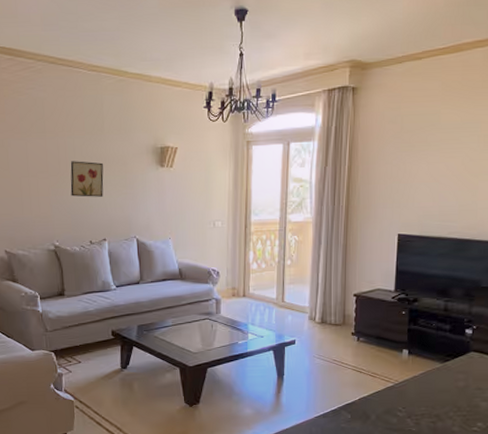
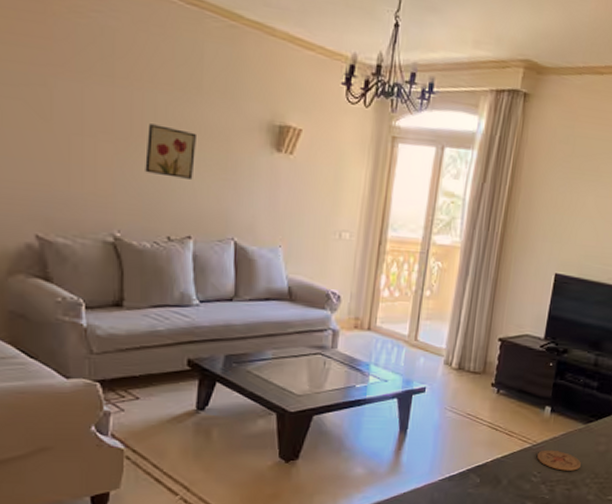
coaster: none [400,387,442,406] -> present [537,449,581,471]

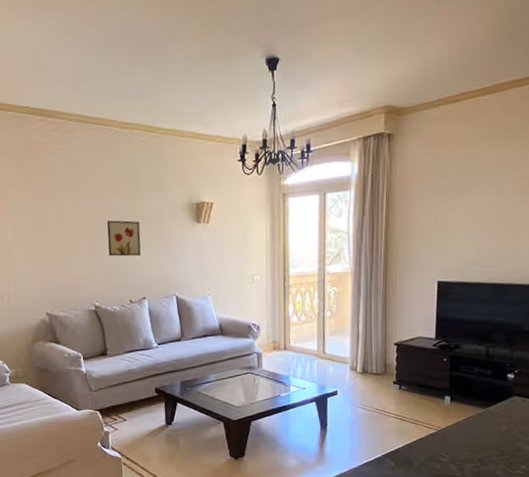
coaster: present [537,449,581,471] -> none [444,433,485,451]

